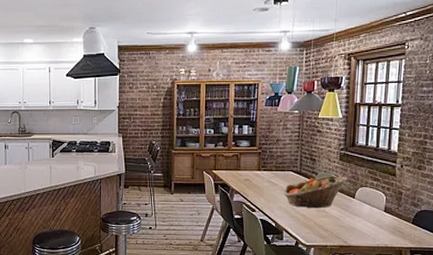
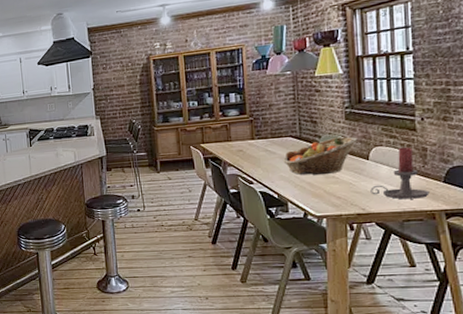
candle holder: none [353,189,400,236] -> present [370,147,430,200]

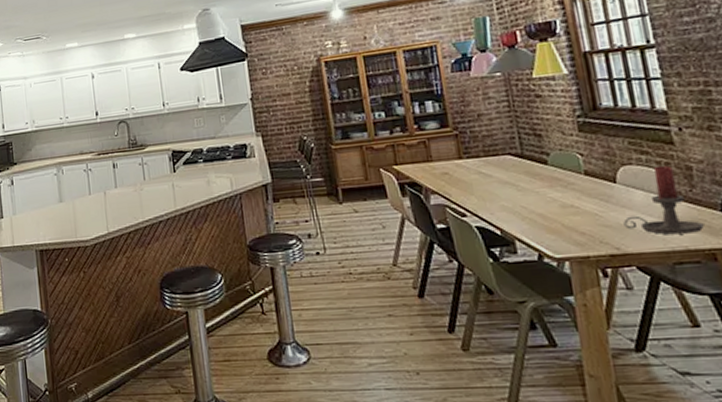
fruit basket: present [283,136,358,175] -> none [502,153,598,204]

